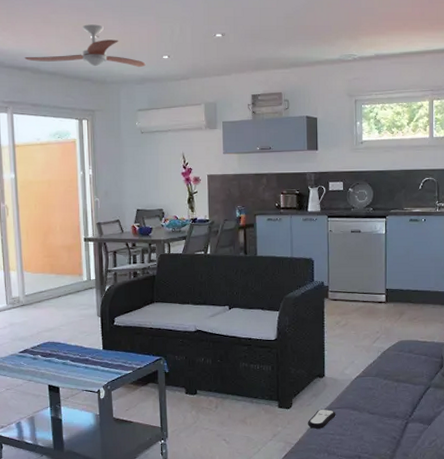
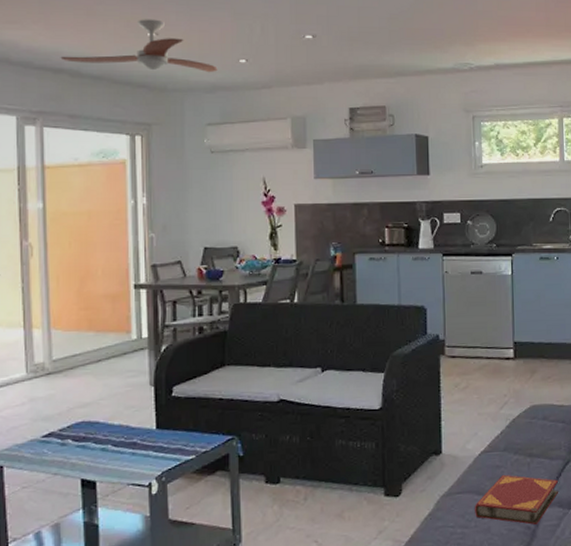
remote control: present [307,409,336,429] -> none [421,495,457,521]
hardback book: none [351,395,420,436] -> present [475,474,558,525]

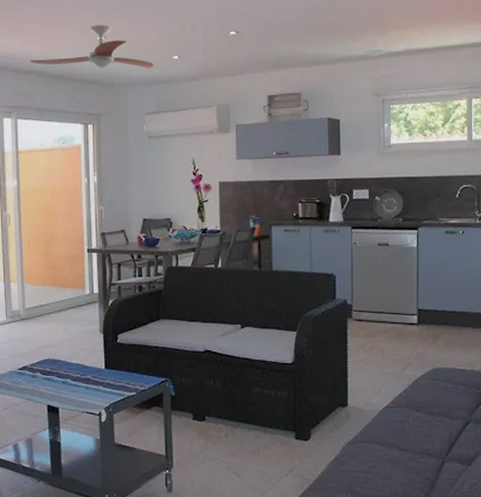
hardback book: present [475,474,558,525] -> none [378,429,458,476]

